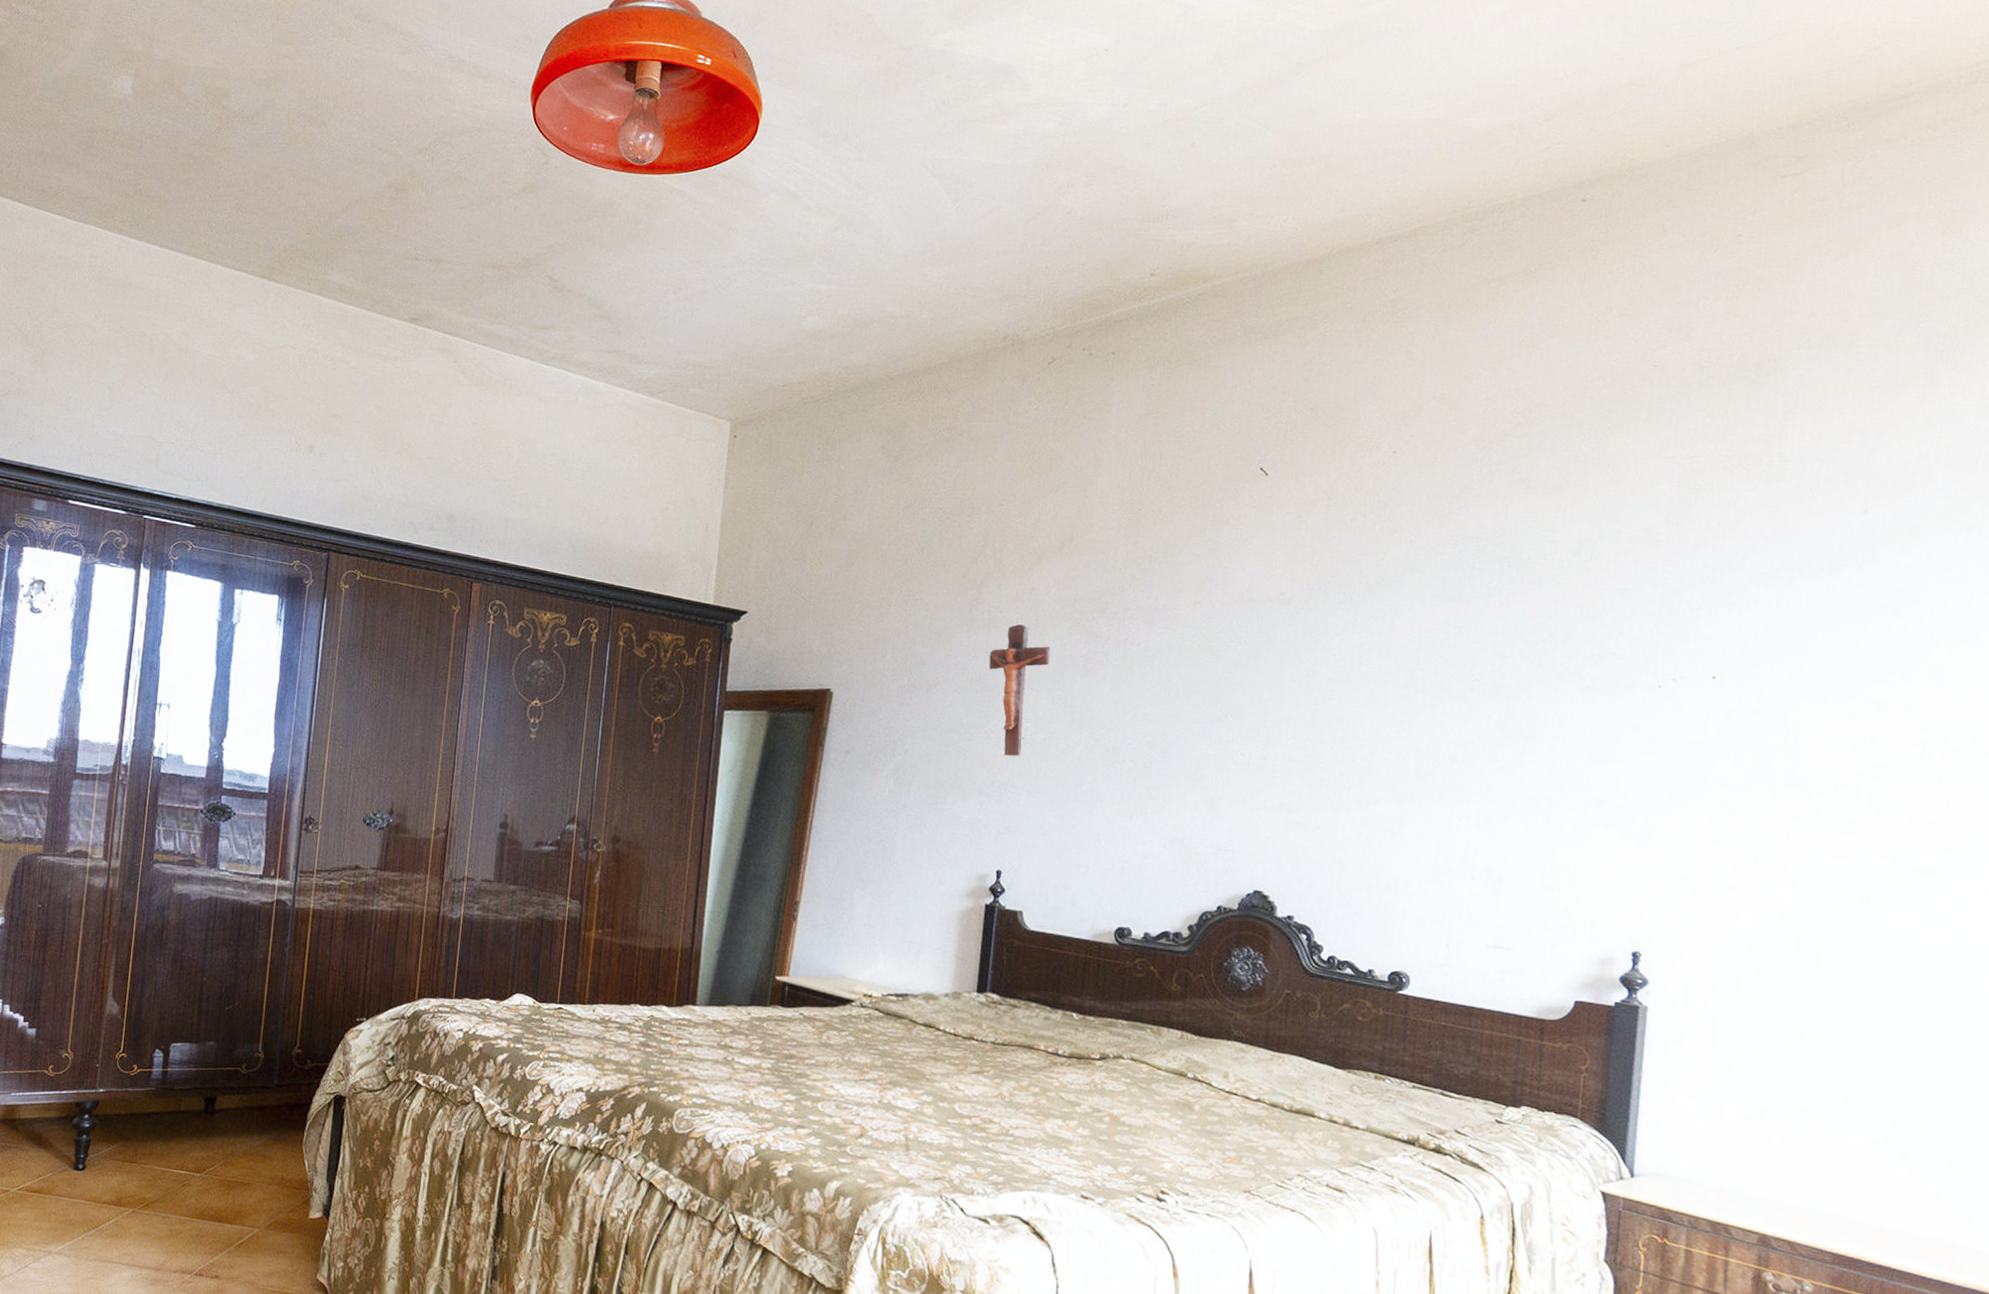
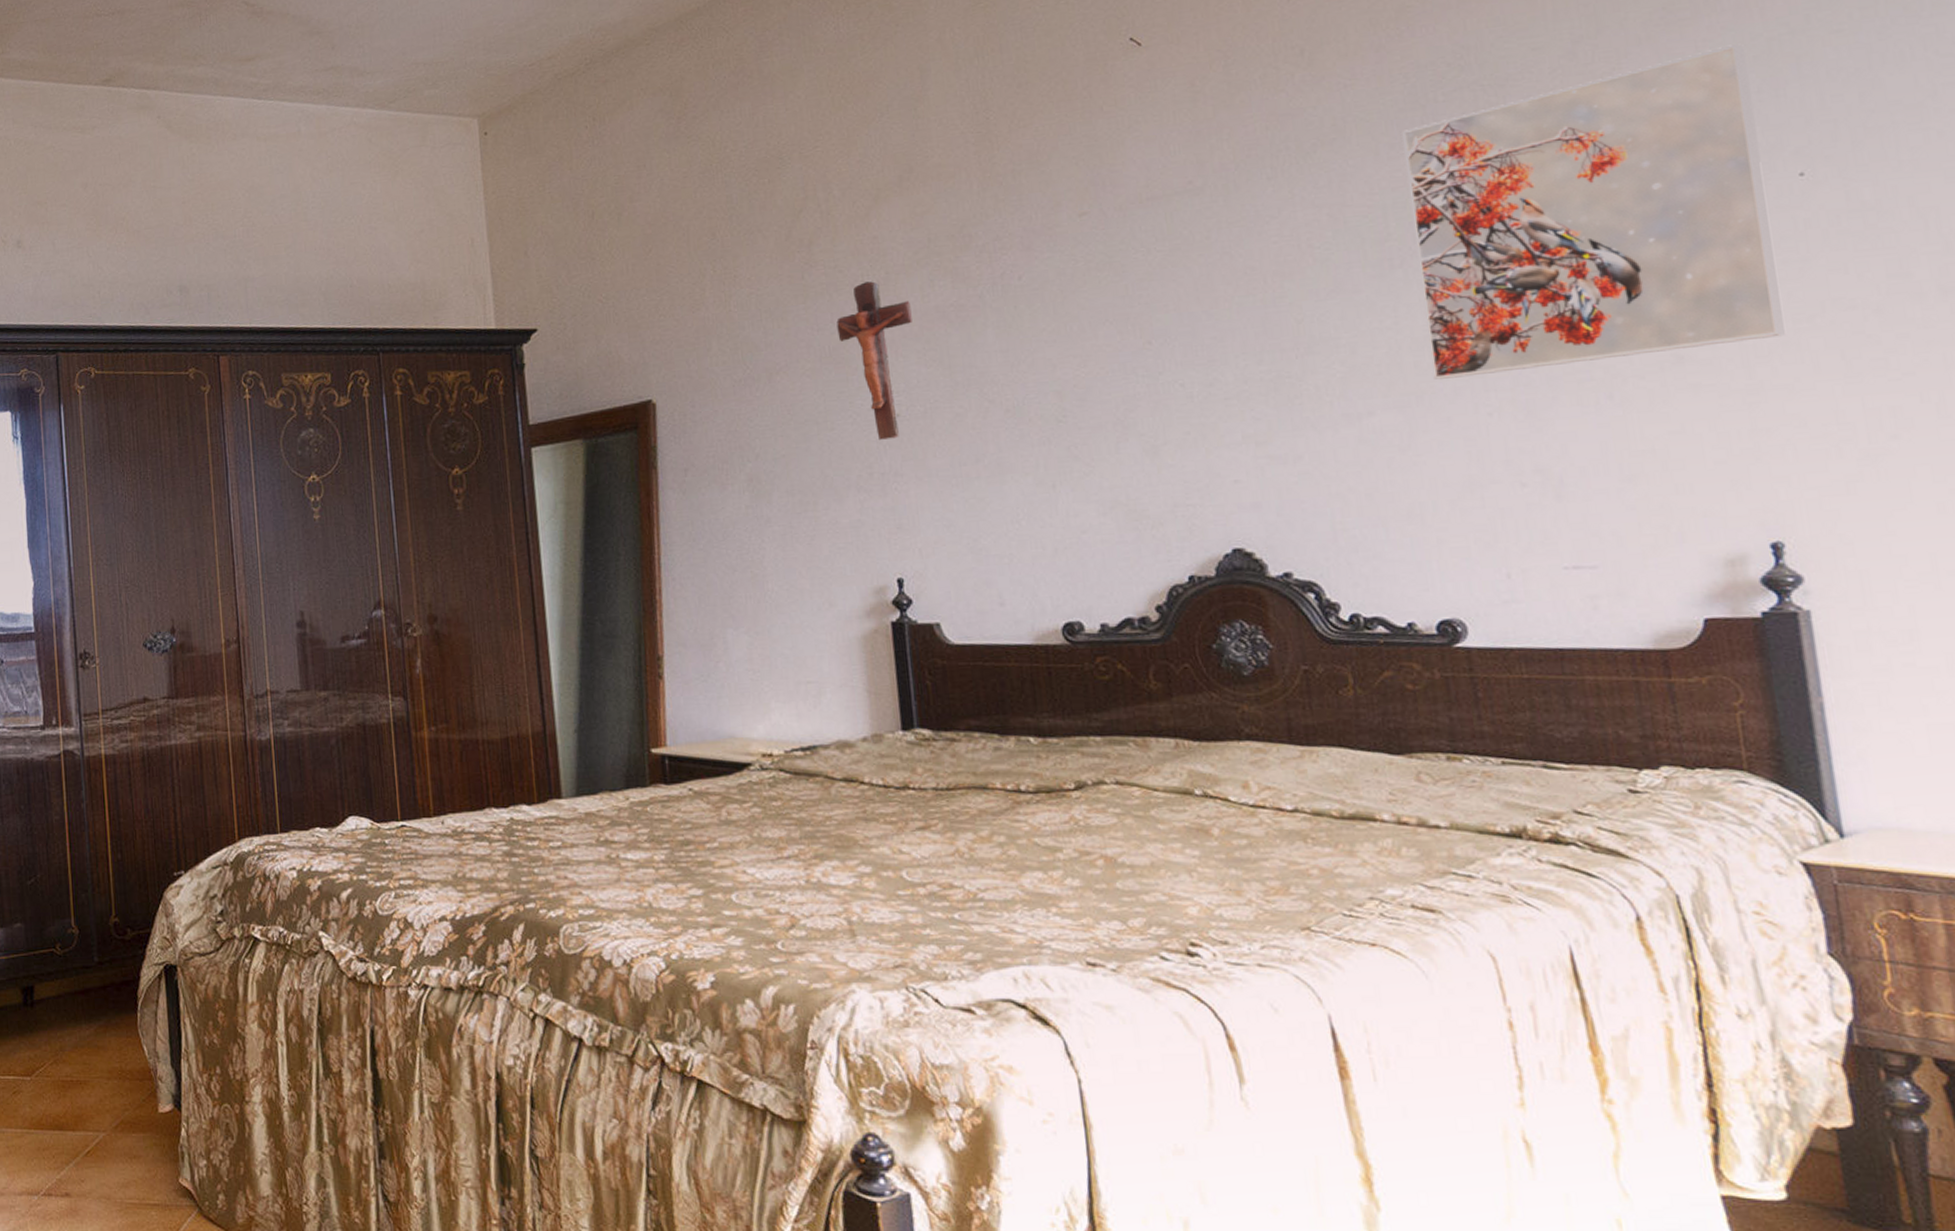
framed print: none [1426,568,1697,798] -> present [1401,44,1787,380]

